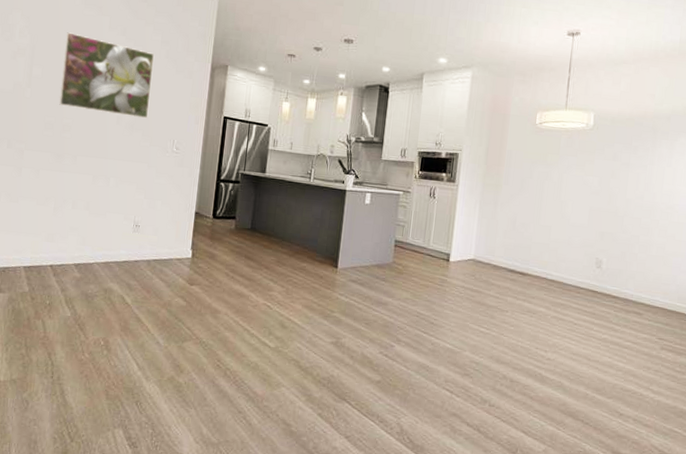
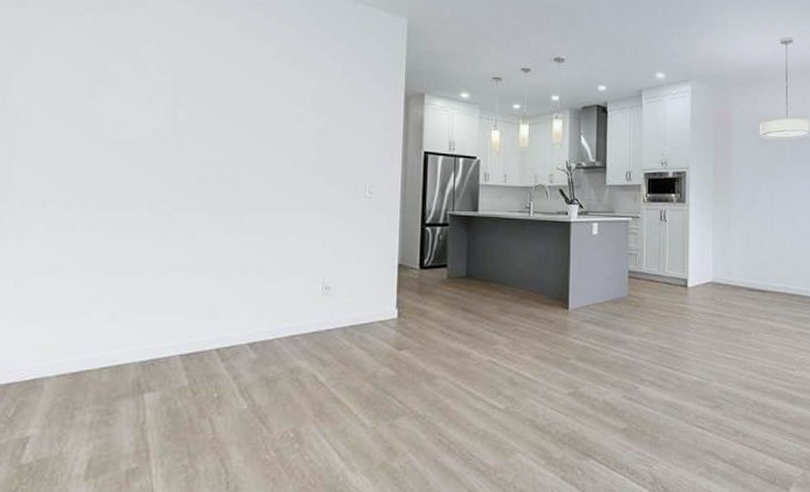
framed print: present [58,32,154,118] -> none [214,65,334,160]

